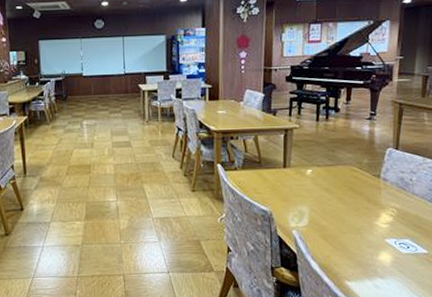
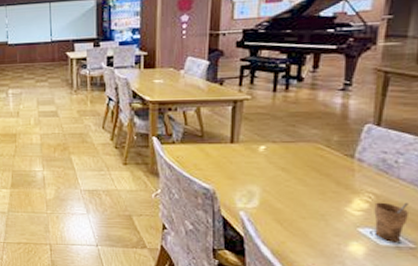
cup: none [397,214,421,250] -> present [374,202,409,242]

